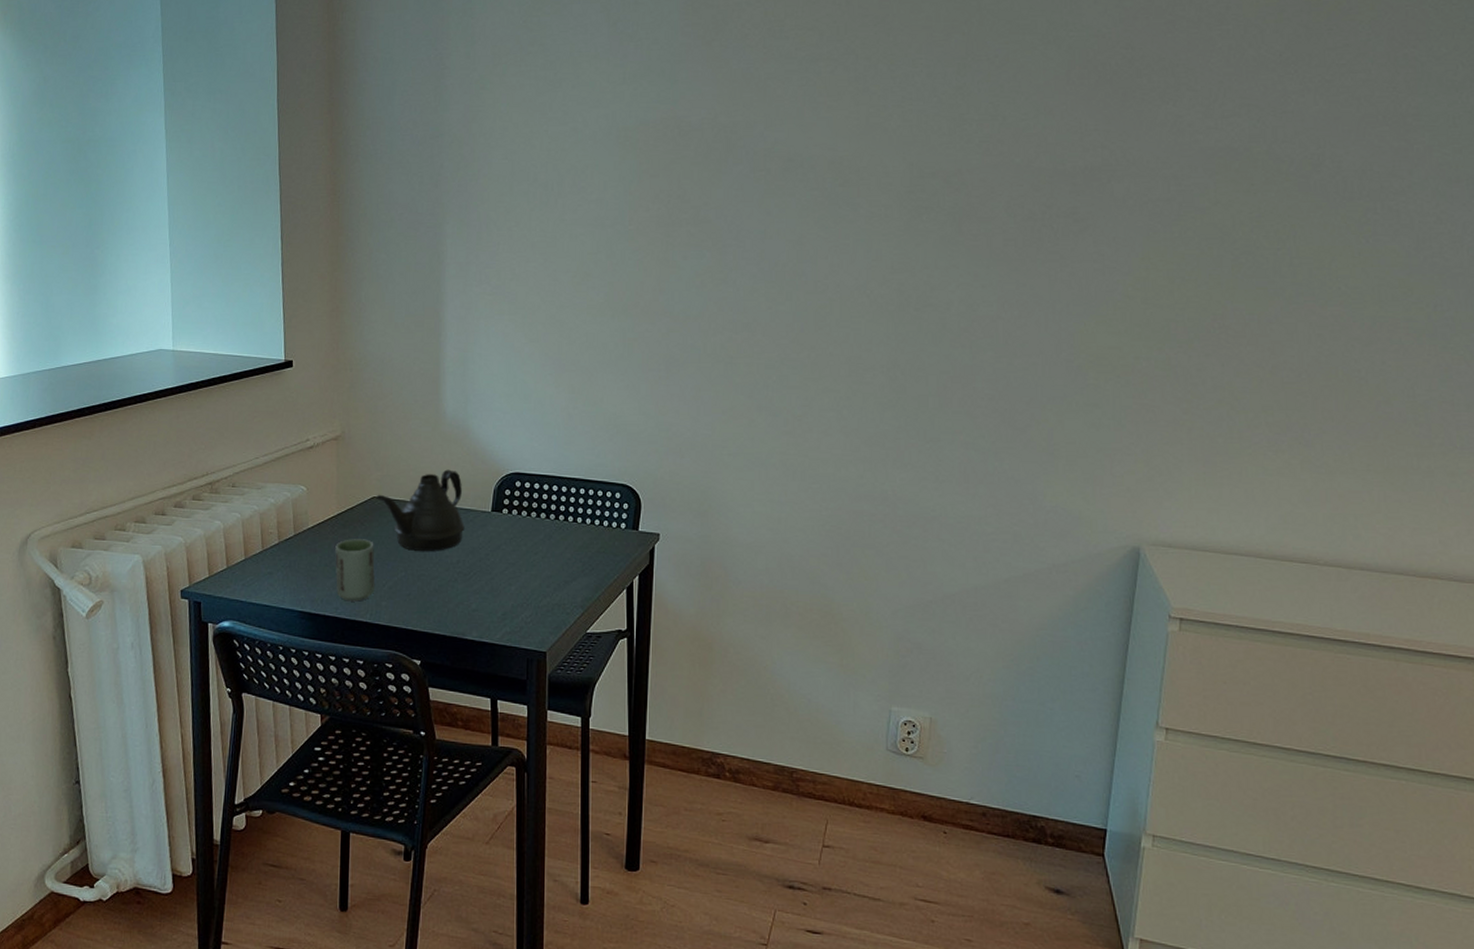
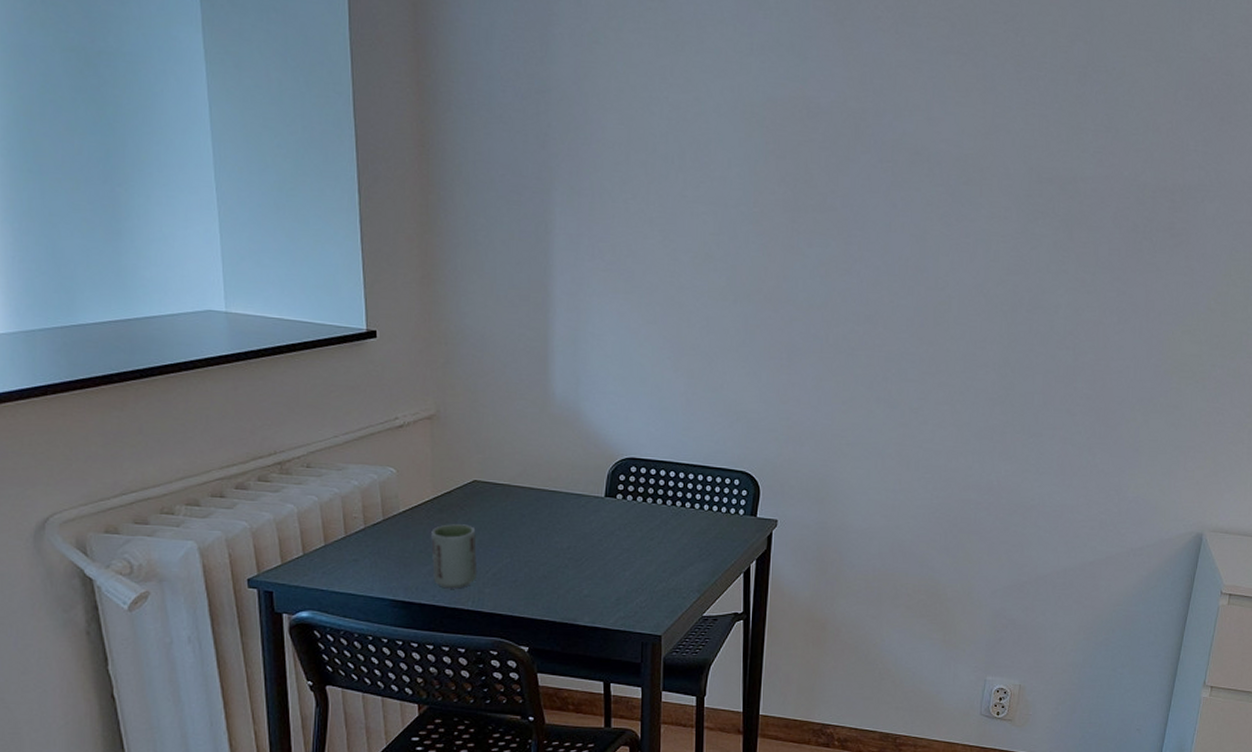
teapot: present [376,469,465,551] -> none [477,453,576,537]

